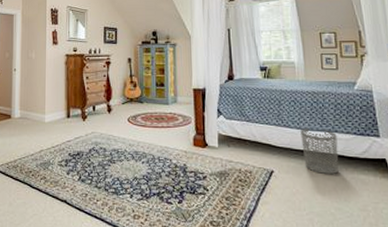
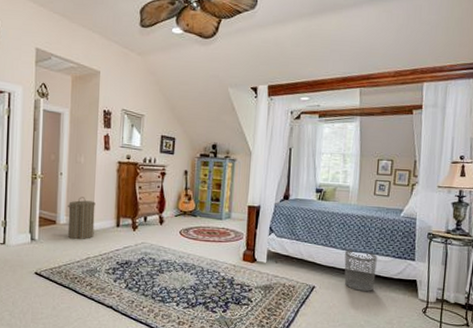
laundry hamper: none [21,90,47,133] -> present [67,197,96,240]

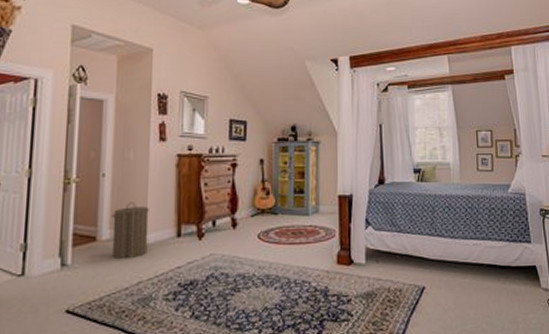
waste bin: present [344,250,377,292] -> none [454,237,492,287]

